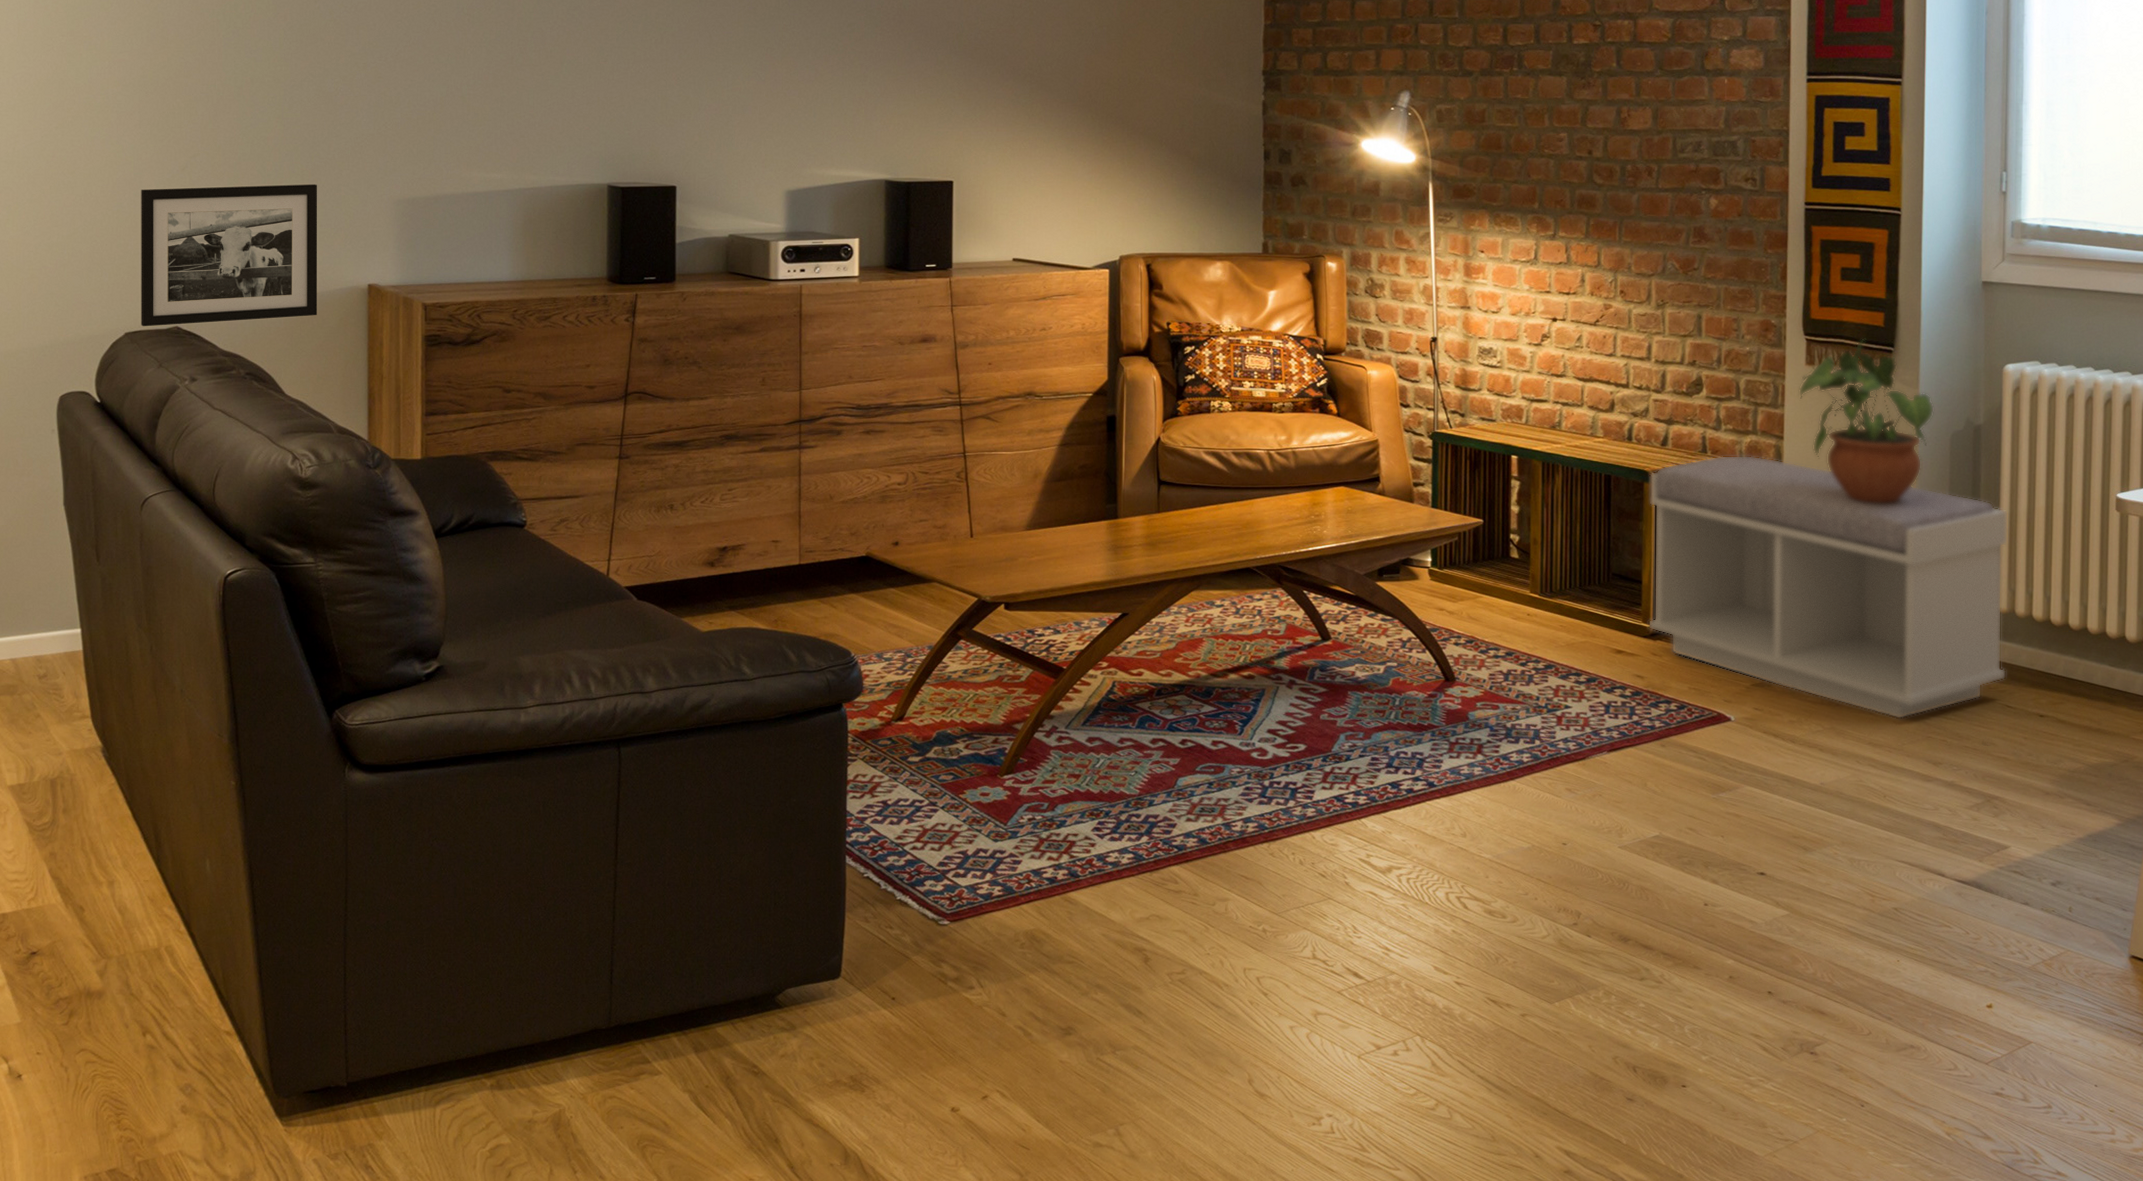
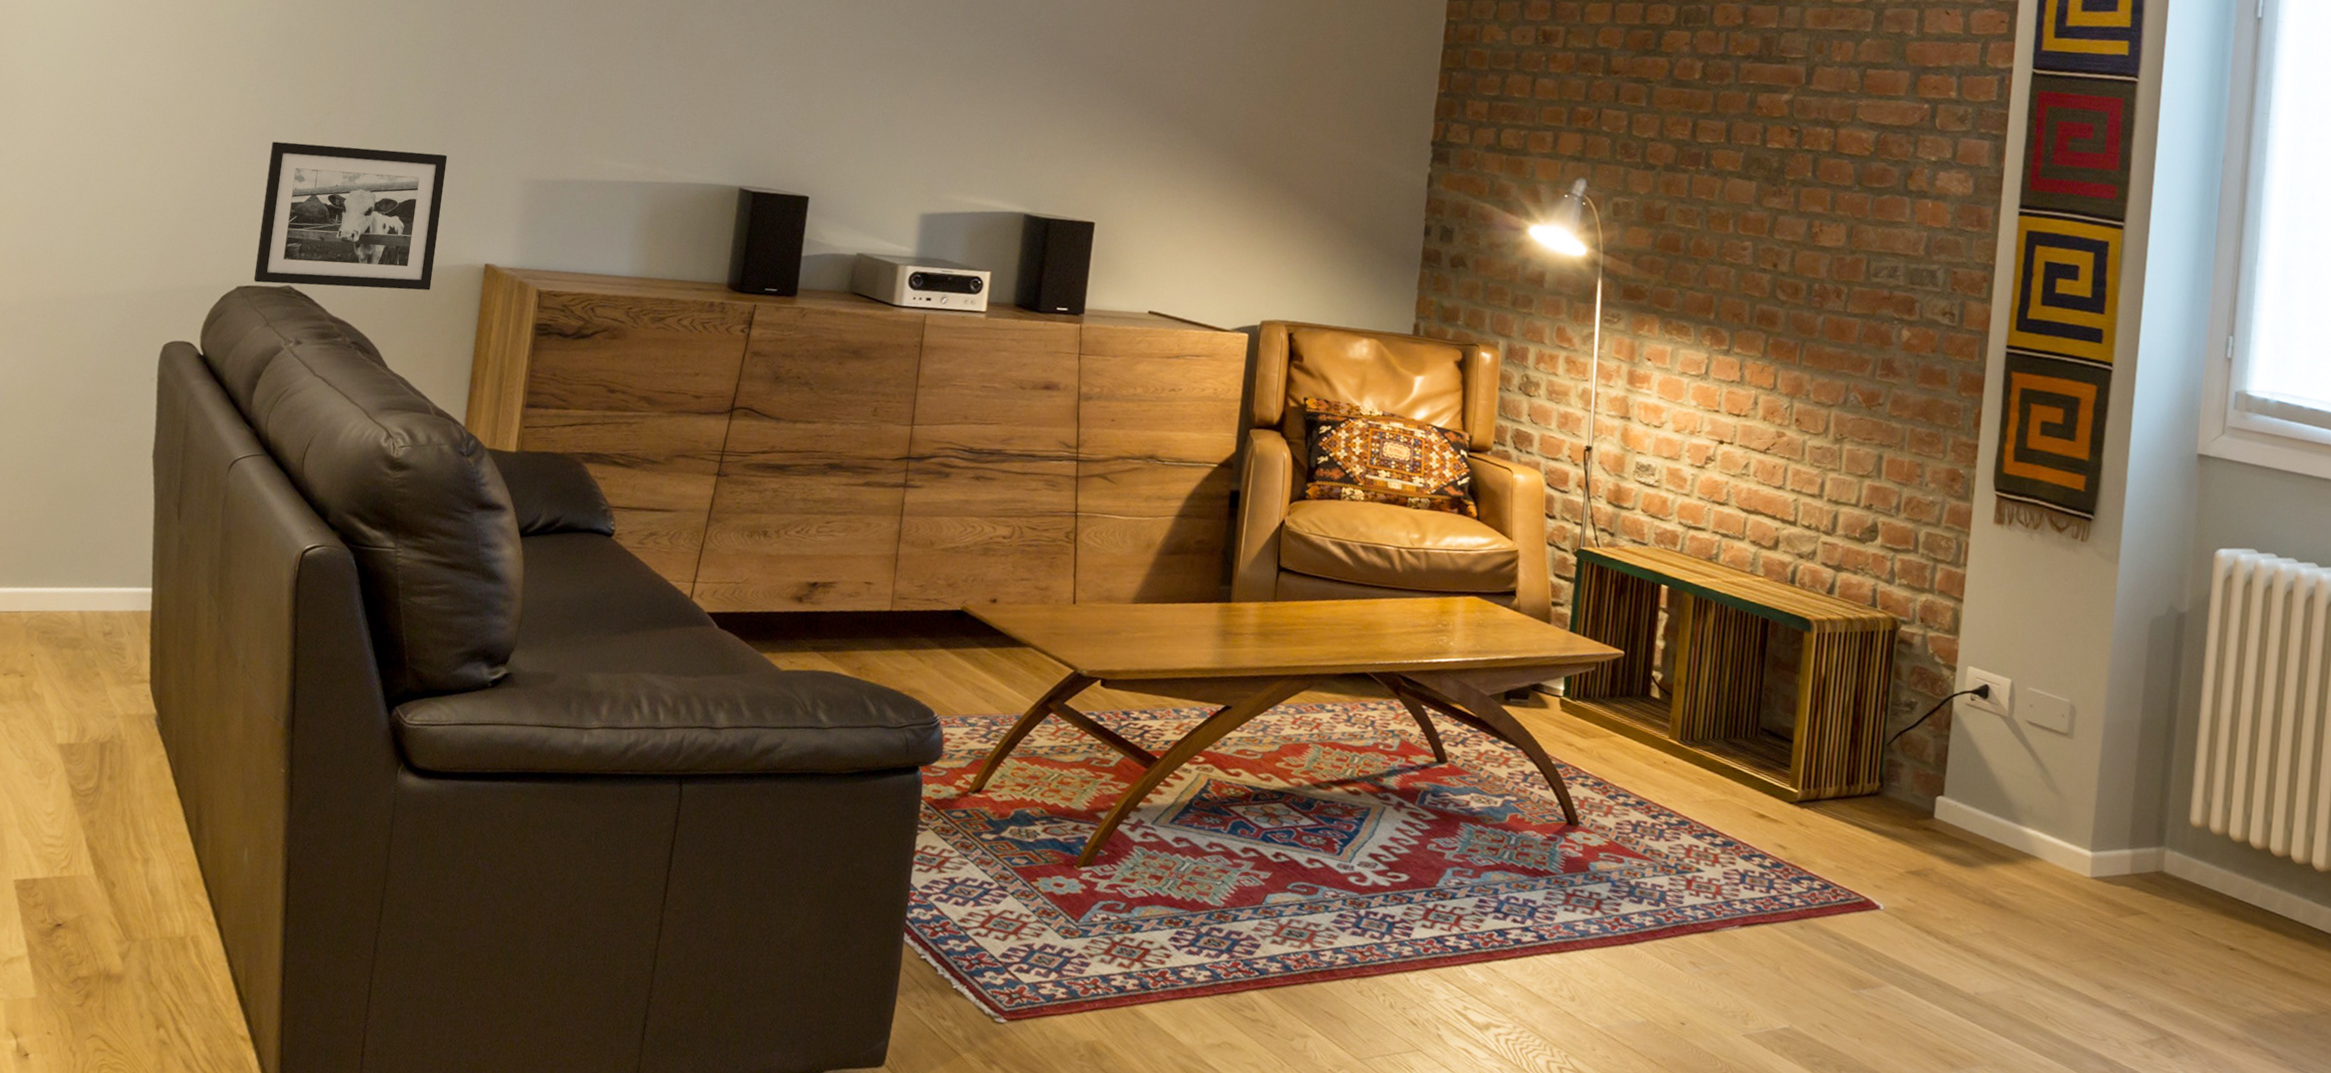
bench: present [1648,455,2009,720] -> none [1795,611,2210,933]
potted plant: present [1798,338,1935,504] -> none [1983,501,2135,688]

